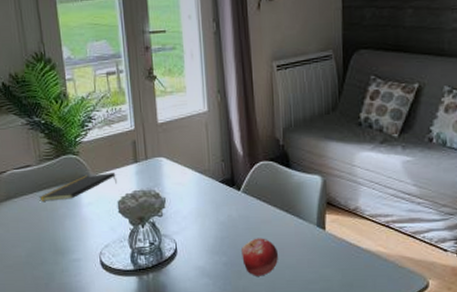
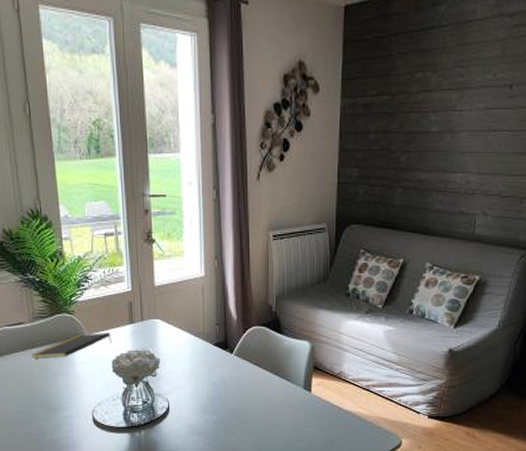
fruit: present [241,238,278,276] -> none [232,398,266,434]

